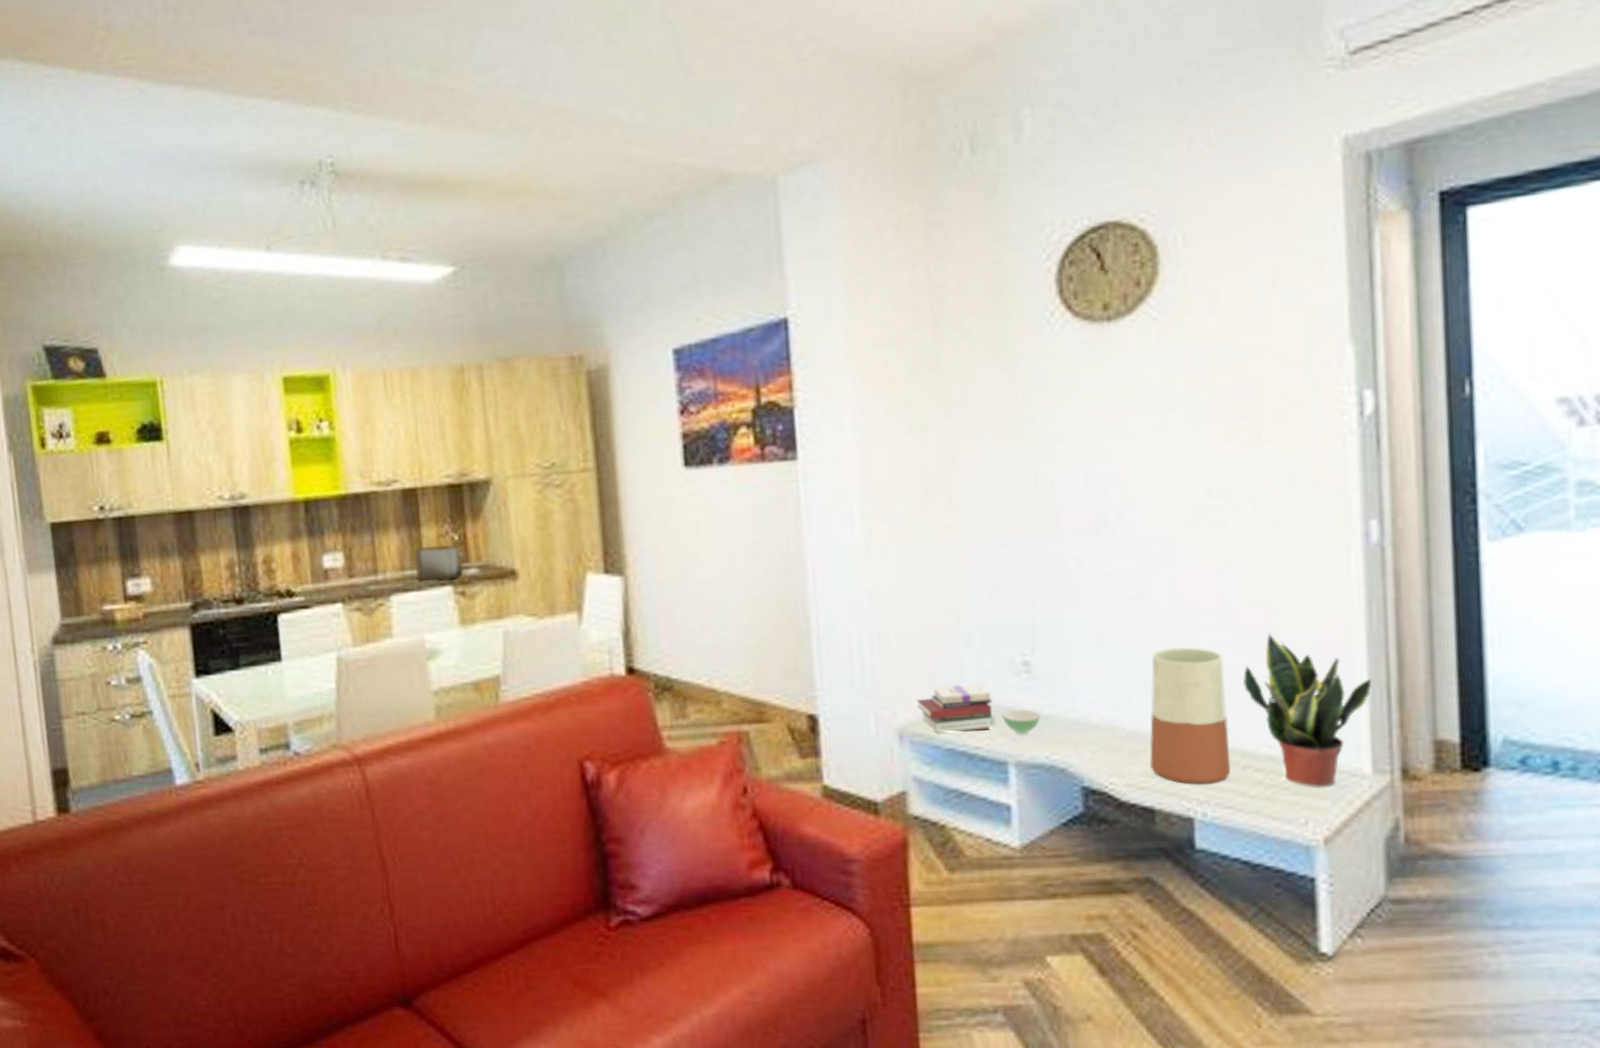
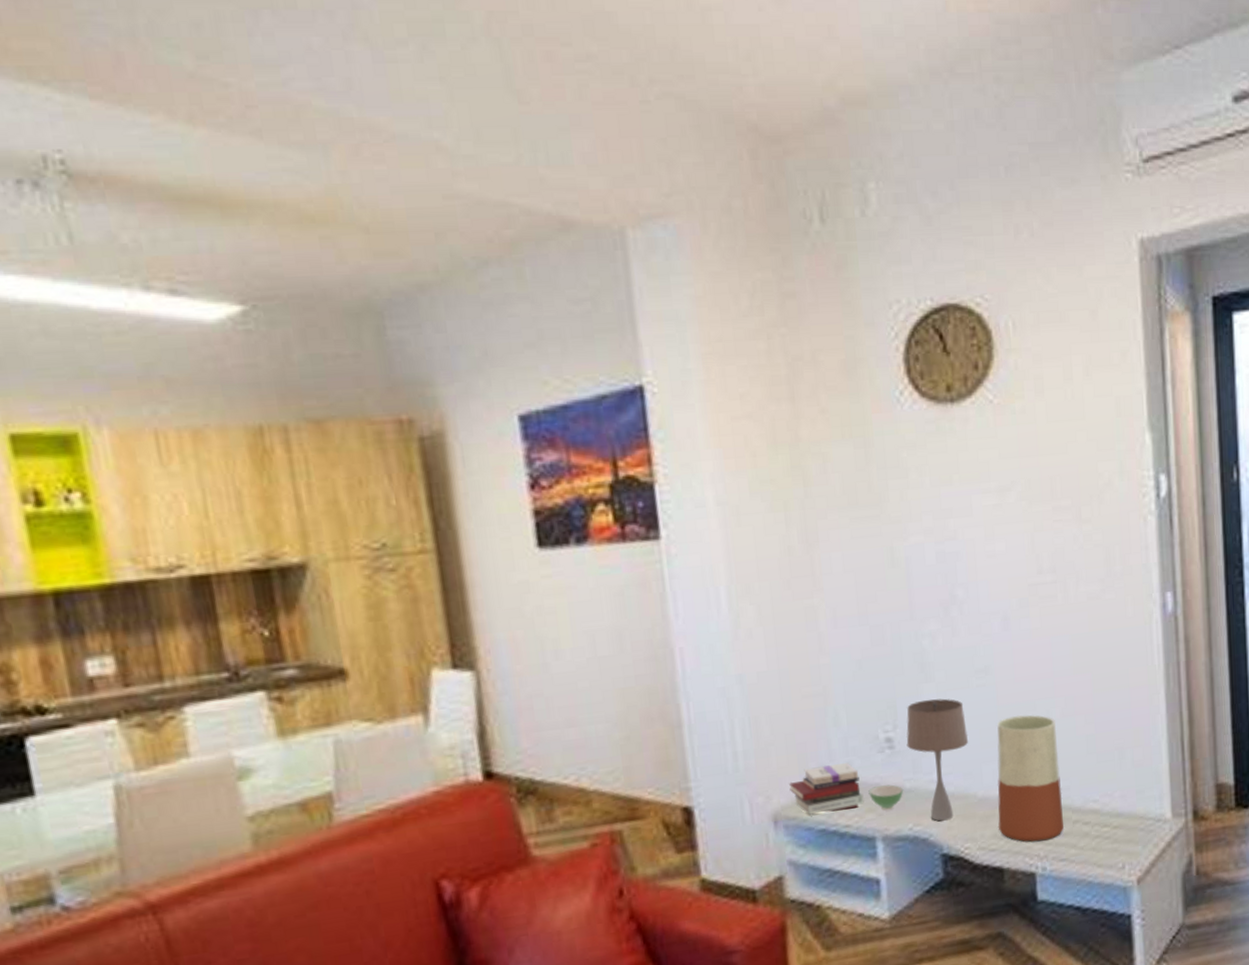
toaster: present [415,543,464,581] -> none [212,640,279,687]
table lamp: none [1045,624,1118,752] -> present [906,698,969,822]
potted plant: present [1243,632,1372,789] -> none [1072,697,1171,835]

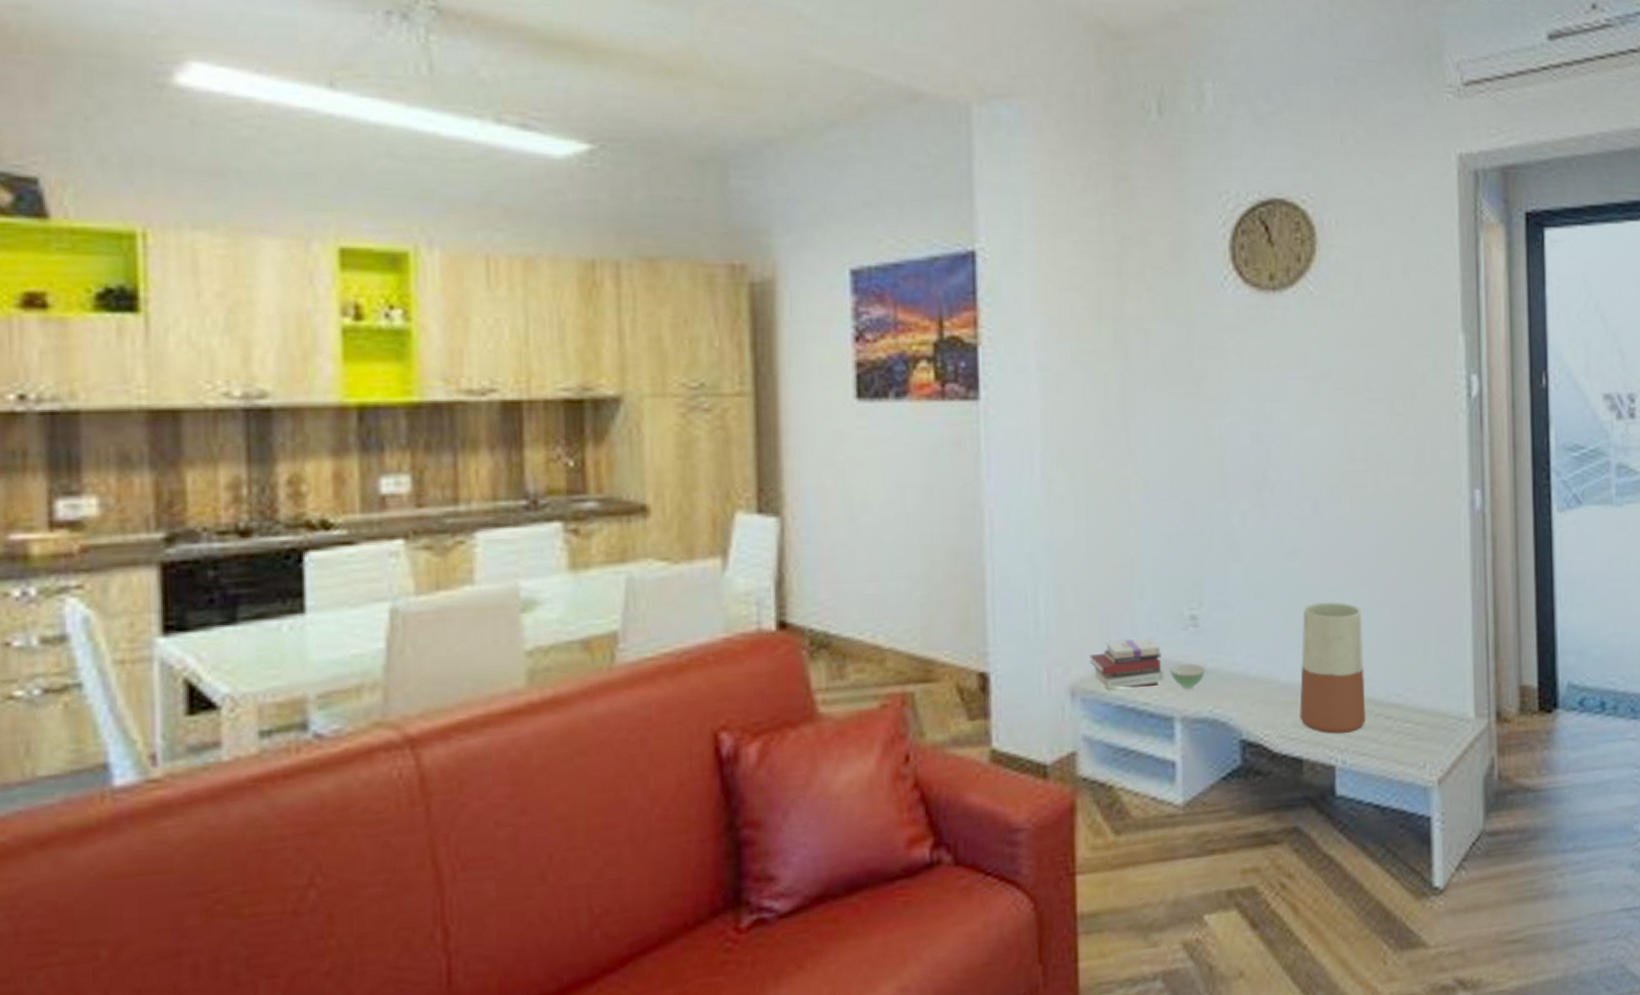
table lamp: present [906,698,969,822] -> none [1211,579,1274,705]

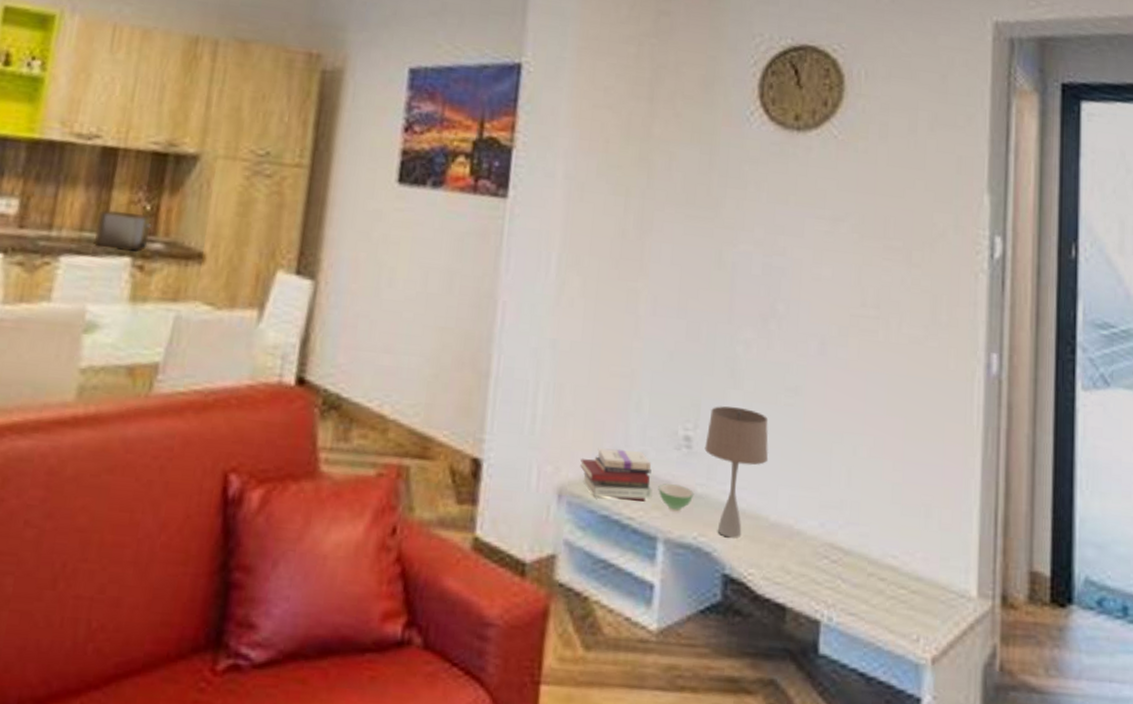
toaster: none [513,471,580,515] -> present [95,210,152,251]
table lamp: none [1211,579,1274,705] -> present [704,405,769,539]
vase: present [1299,602,1366,733] -> none [787,444,861,588]

